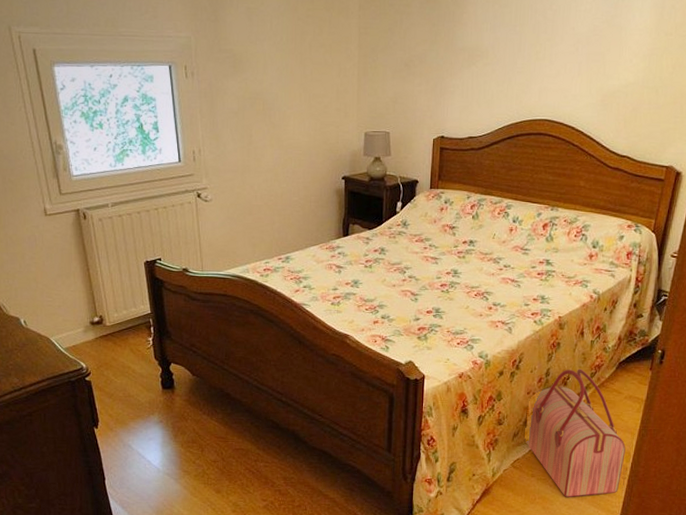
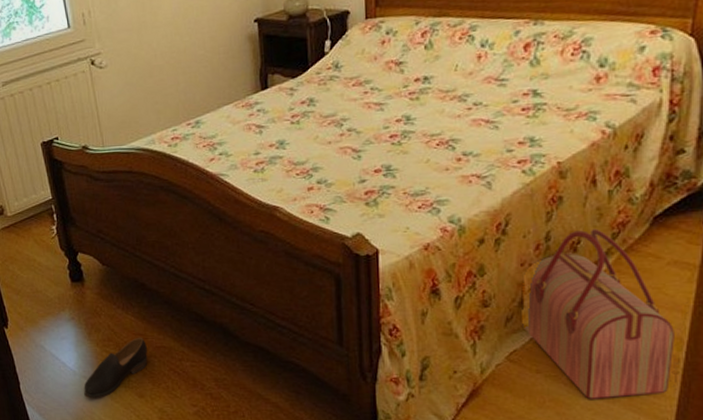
shoe: none [166,440,227,494] -> present [84,337,148,399]

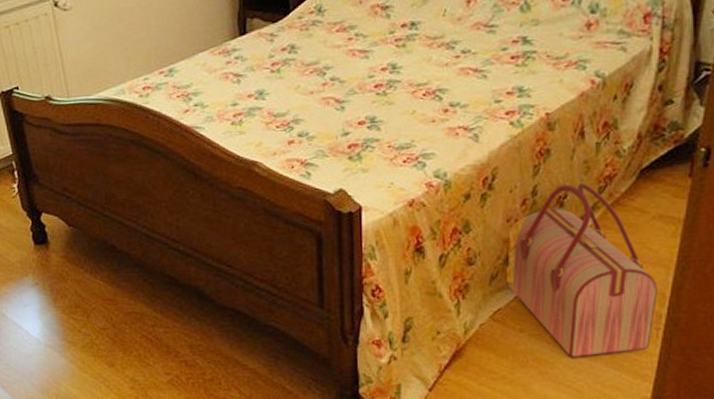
shoe: present [84,337,148,399] -> none [49,302,118,370]

